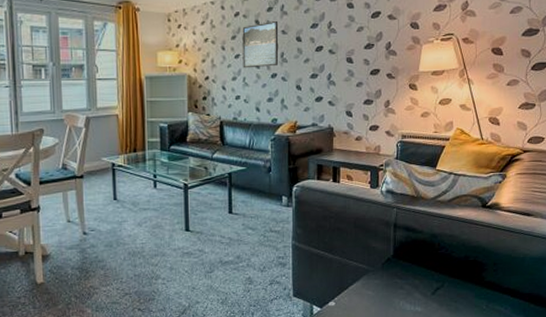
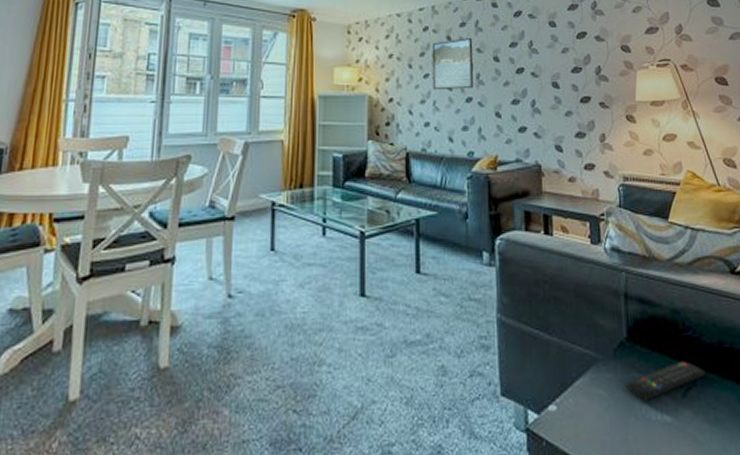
remote control: none [388,270,452,298] -> present [625,360,705,401]

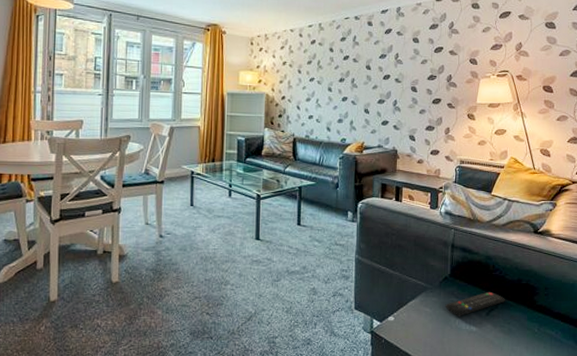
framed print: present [432,38,473,90] -> none [316,50,351,91]

